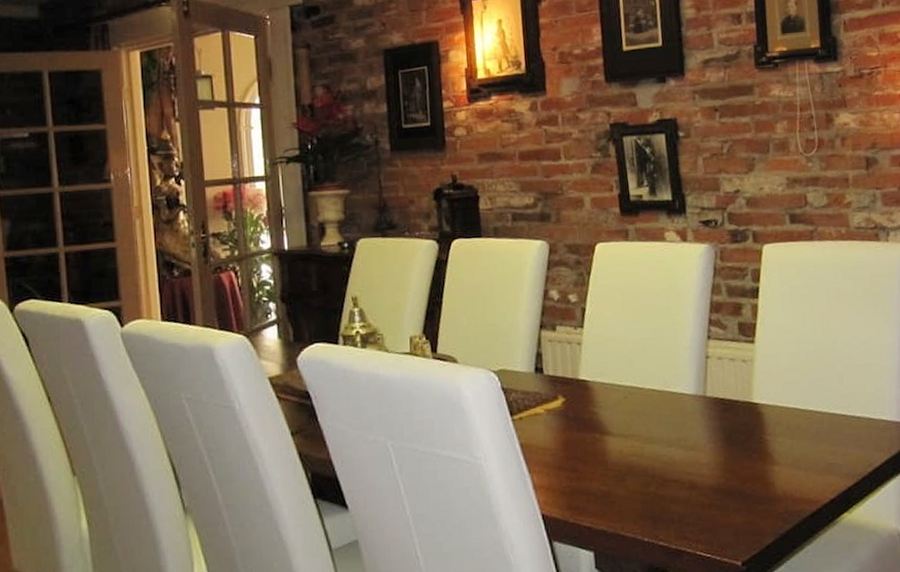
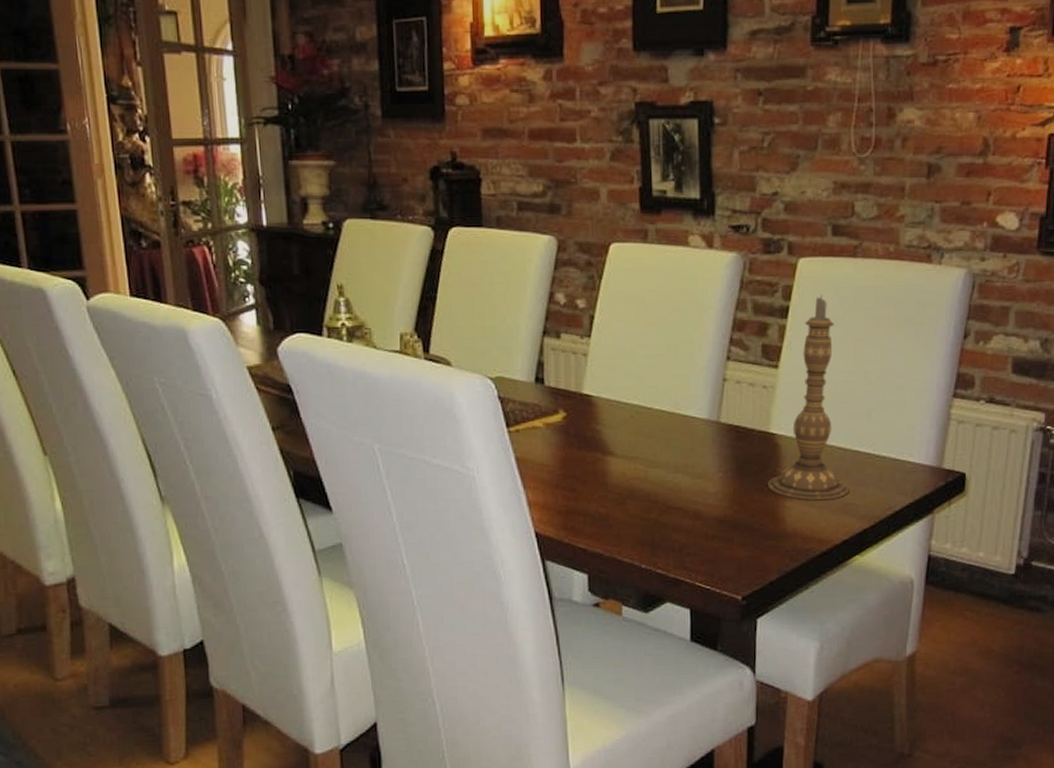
candlestick: none [755,275,831,465] -> present [768,294,849,501]

